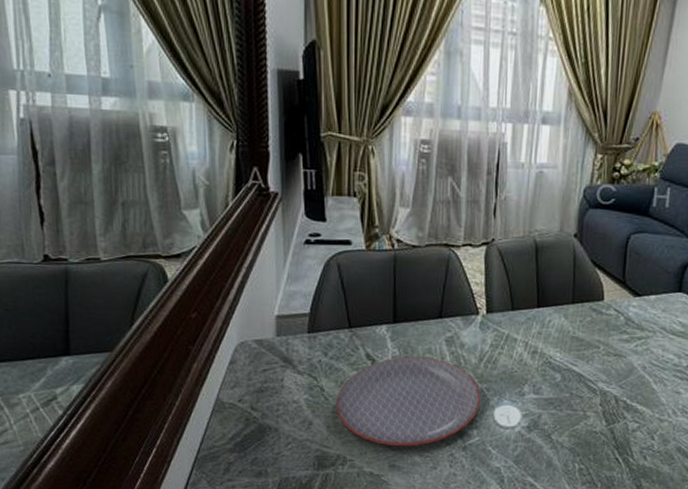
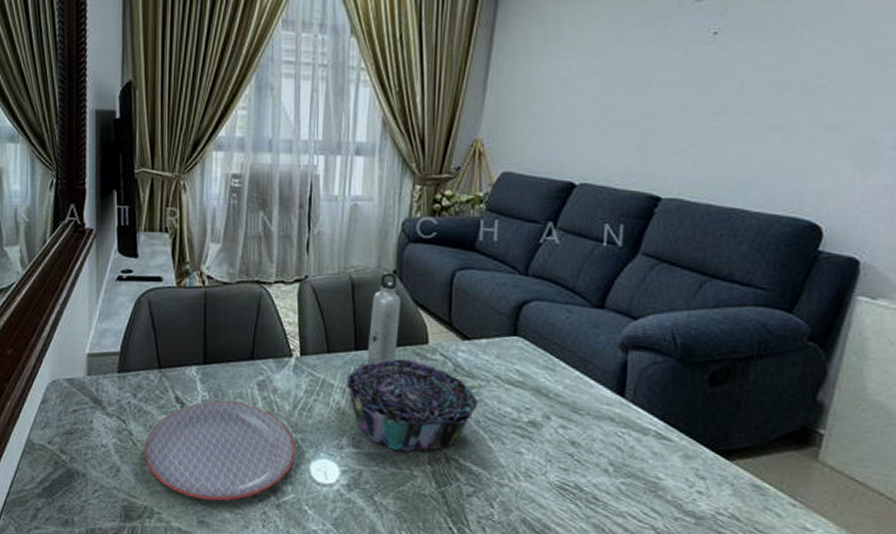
decorative bowl: none [528,314,646,395] -> present [346,359,478,451]
water bottle: none [548,235,580,320] -> present [366,272,401,364]

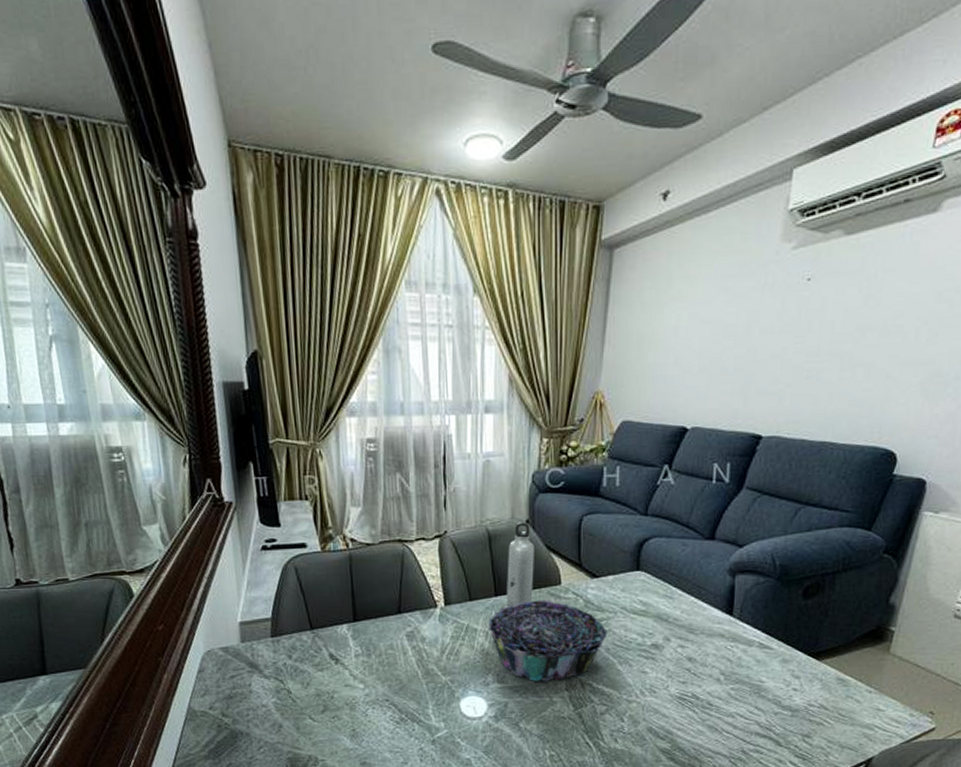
plate: present [145,401,296,501] -> none [304,653,446,744]

